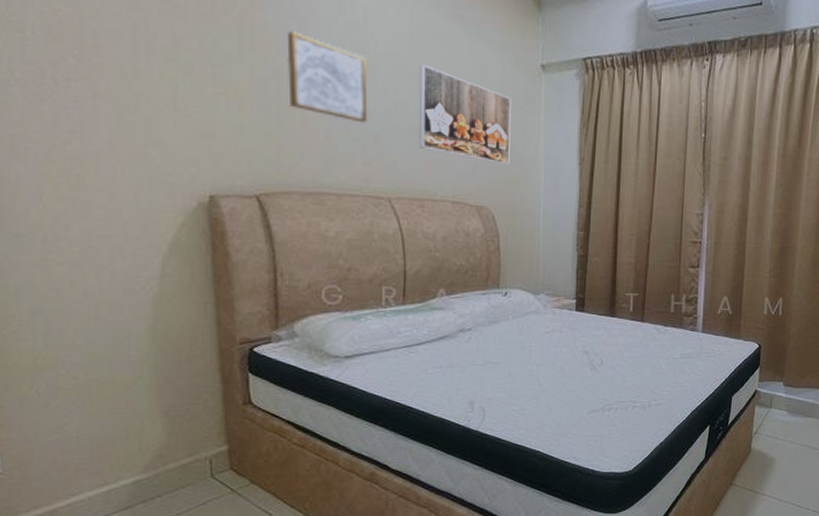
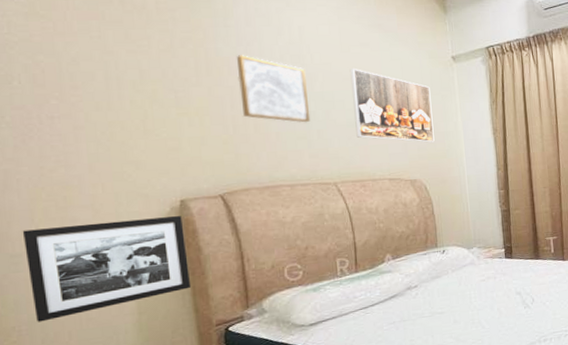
picture frame: none [28,207,215,314] -> present [22,216,192,322]

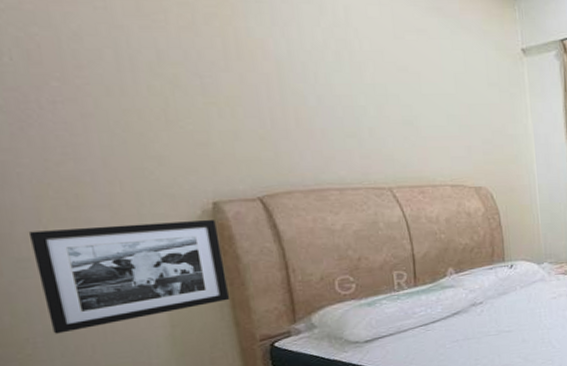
wall art: present [236,55,311,123] -> none [271,37,361,119]
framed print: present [349,69,435,143] -> none [405,58,502,146]

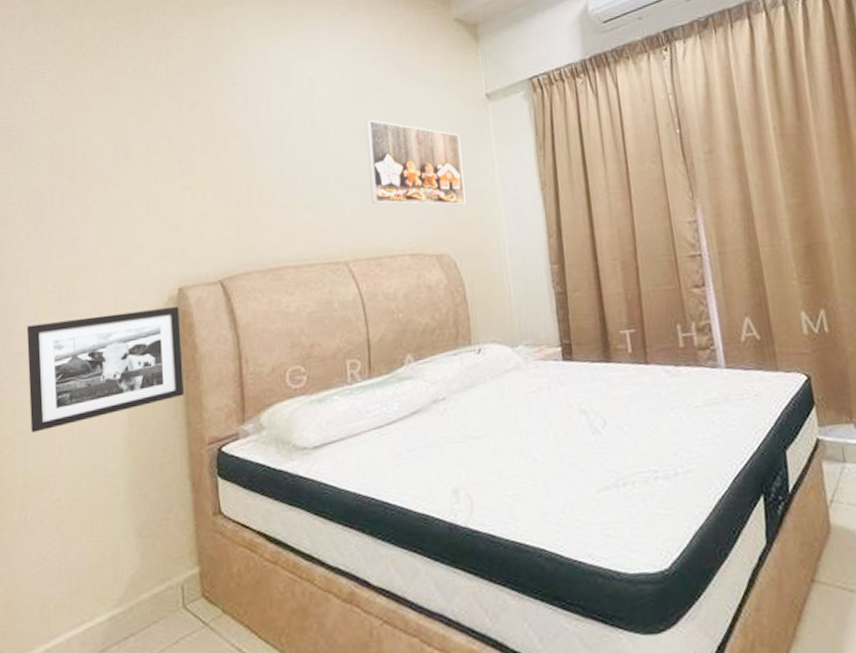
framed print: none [405,58,502,146] -> present [364,119,466,206]

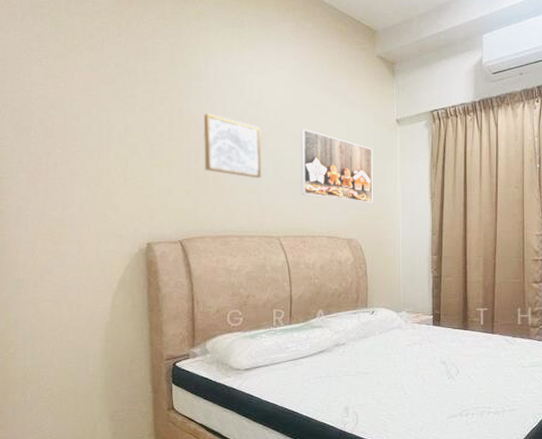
picture frame: present [26,307,185,433] -> none [26,257,149,339]
wall art: none [242,115,320,190] -> present [203,114,262,179]

